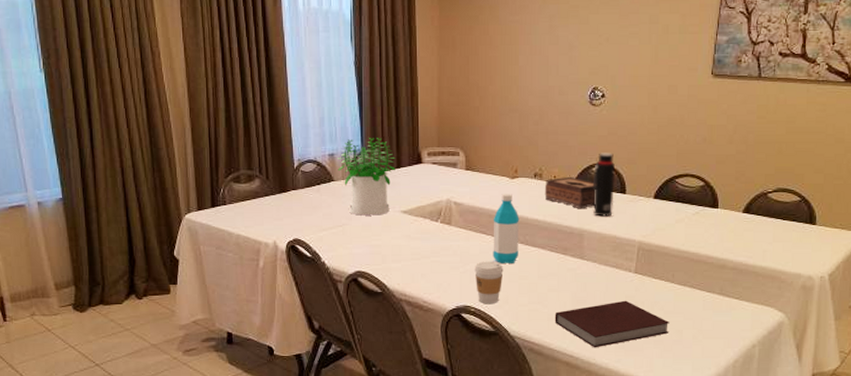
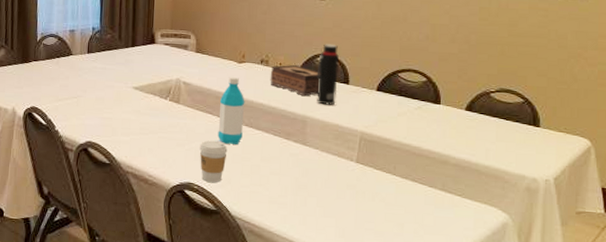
potted plant: present [337,138,395,216] -> none [77,17,131,90]
notebook: present [554,300,670,348] -> none [275,189,391,235]

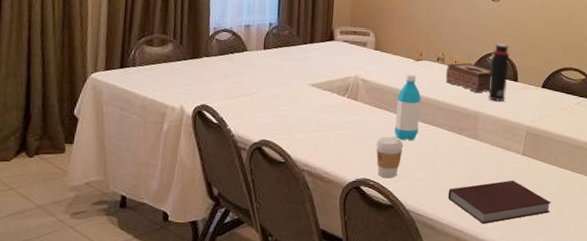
notebook: none [275,189,391,235] -> present [448,180,551,225]

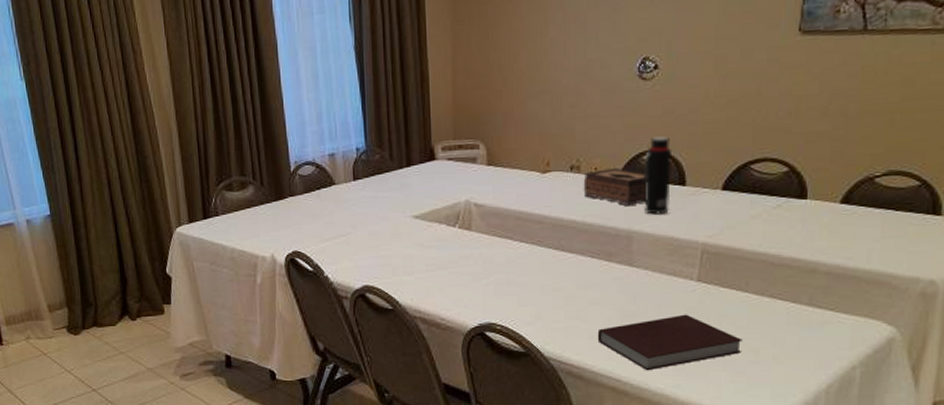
coffee cup: present [376,136,404,178] -> none [500,271,535,320]
water bottle: present [394,74,422,140] -> none [521,191,553,273]

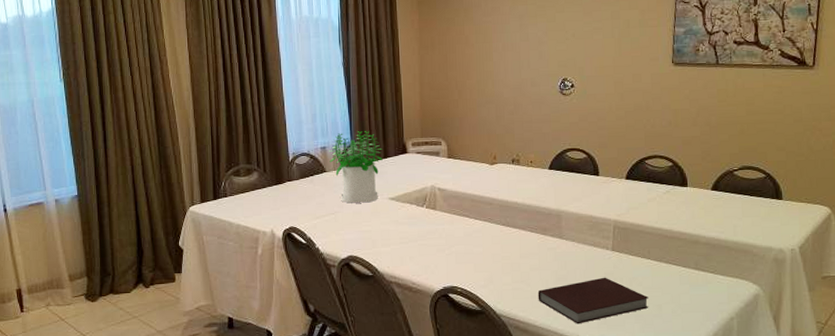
potted plant: none [339,132,405,223] -> present [329,131,383,204]
tissue box: present [583,167,648,207] -> none [522,161,571,192]
water bottle: present [643,136,673,215] -> none [567,138,589,198]

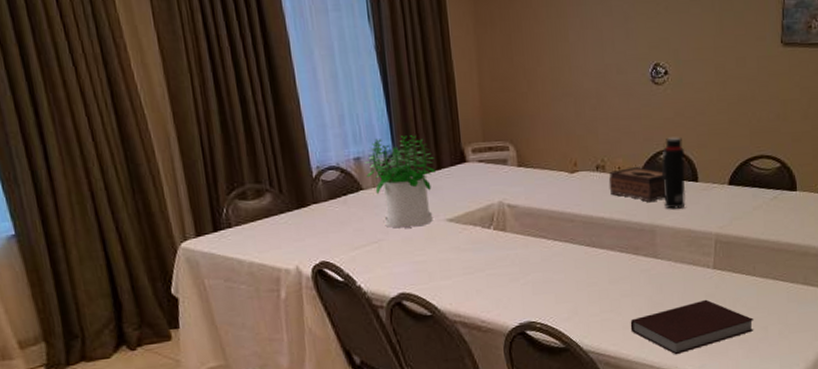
tissue box: none [522,161,571,192] -> present [608,166,666,203]
water bottle: none [567,138,589,198] -> present [661,137,686,210]

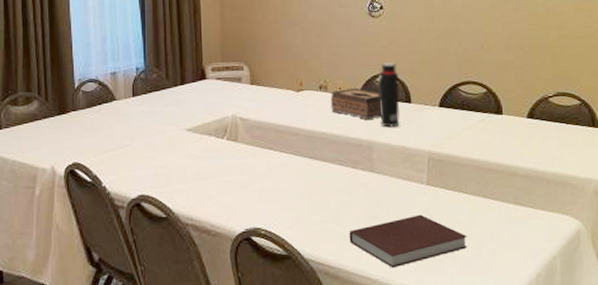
potted plant: present [365,135,436,229] -> none [120,55,179,136]

